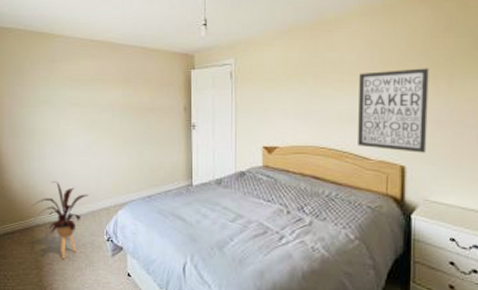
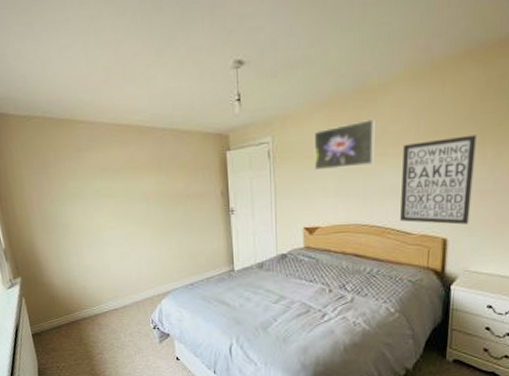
house plant: present [31,180,89,259] -> none [75,274,131,348]
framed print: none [273,49,332,93] -> present [314,119,375,171]

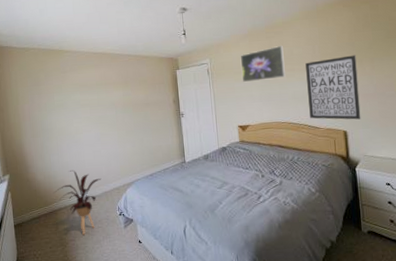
house plant: none [75,274,131,348] -> present [53,169,102,234]

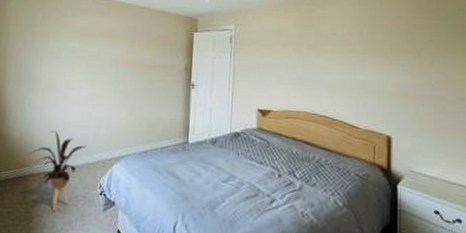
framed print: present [240,46,286,83] -> none [270,21,324,60]
wall art: present [305,55,361,120] -> none [347,45,412,125]

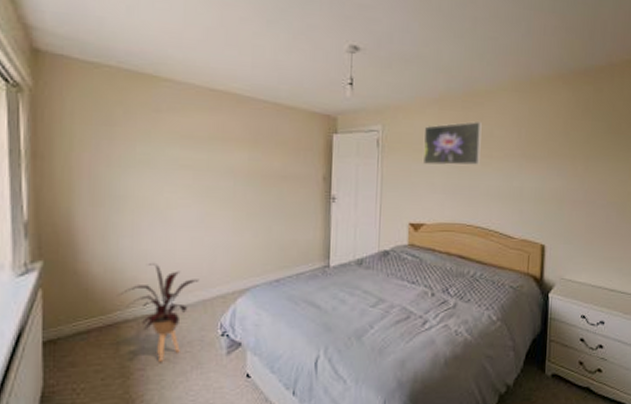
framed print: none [270,21,324,60] -> present [422,121,482,166]

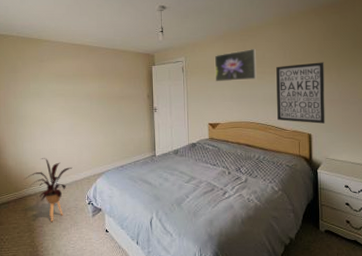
wall art: none [503,148,569,232] -> present [276,62,325,124]

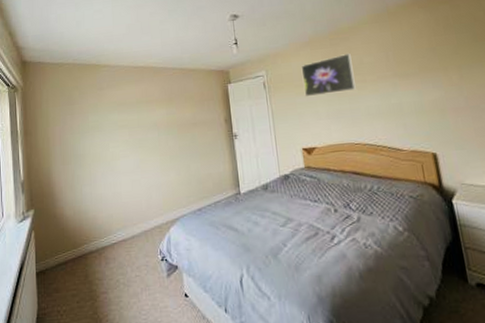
house plant: present [24,157,73,221] -> none [84,203,141,285]
wall art: present [276,62,325,124] -> none [379,62,453,140]

